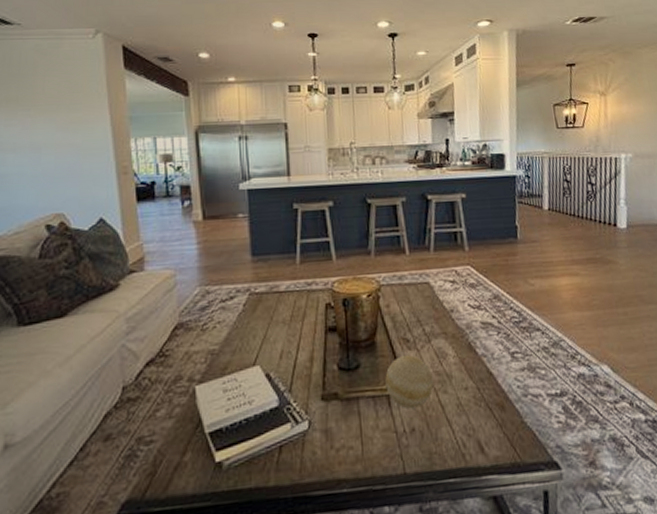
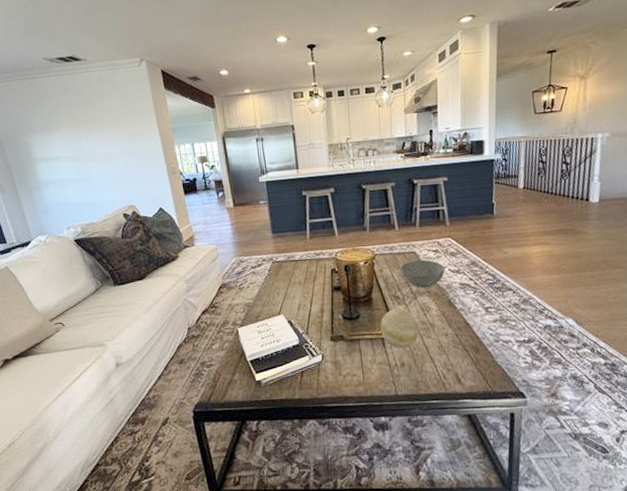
bowl: none [411,292,464,328] -> present [400,259,445,288]

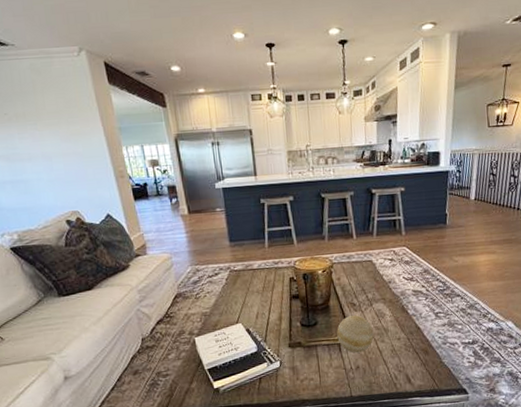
bowl: present [400,259,445,288] -> none [357,268,399,295]

